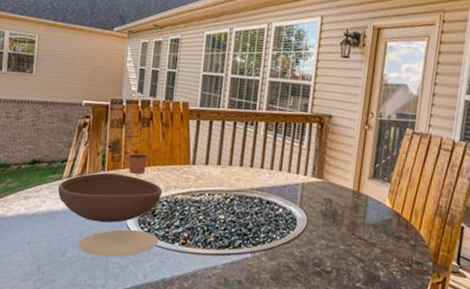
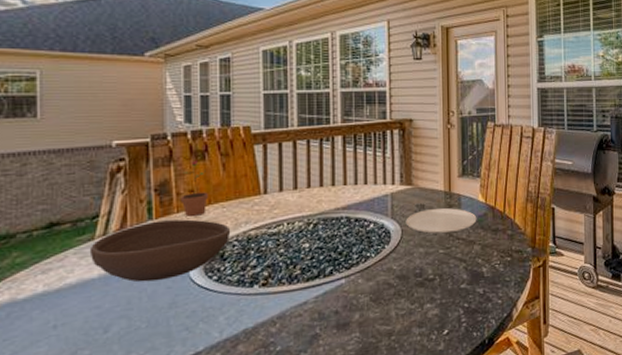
plate: present [78,229,159,257] -> none [127,280,234,323]
plate: none [312,204,382,232] -> present [405,207,477,234]

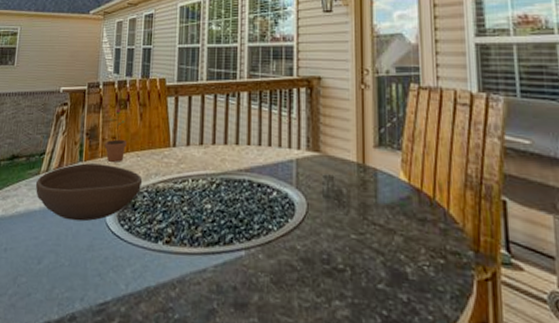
plate: present [405,207,477,234] -> none [312,182,398,216]

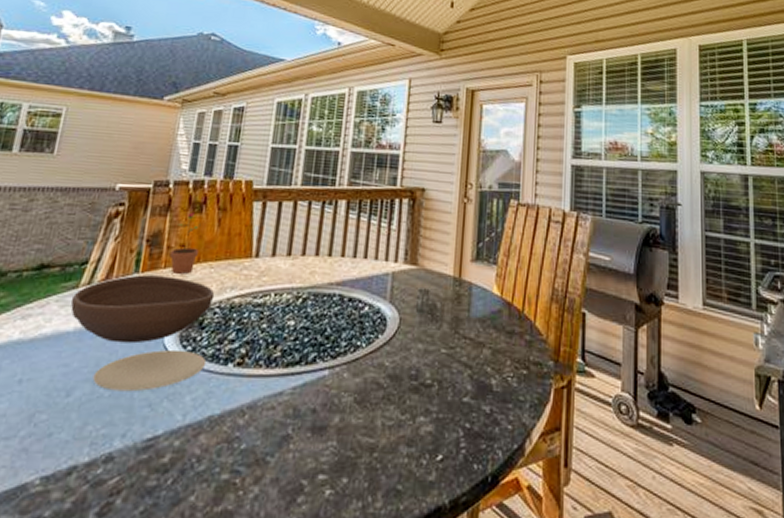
plate: none [56,227,141,263] -> present [92,349,207,392]

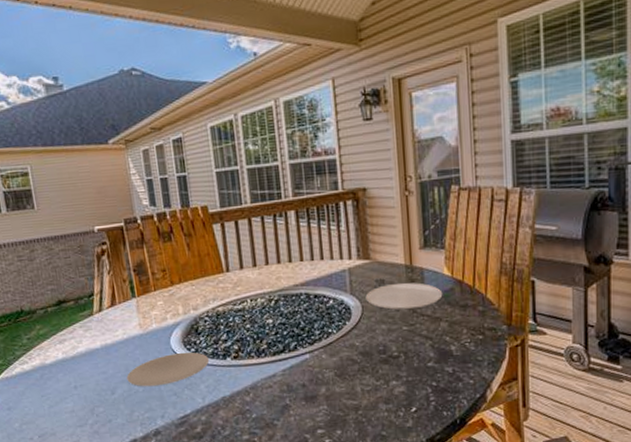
bowl: present [70,274,215,344] -> none [90,296,202,353]
potted flower: present [169,212,201,274] -> none [154,241,179,294]
plate: none [405,296,490,329] -> present [365,282,443,310]

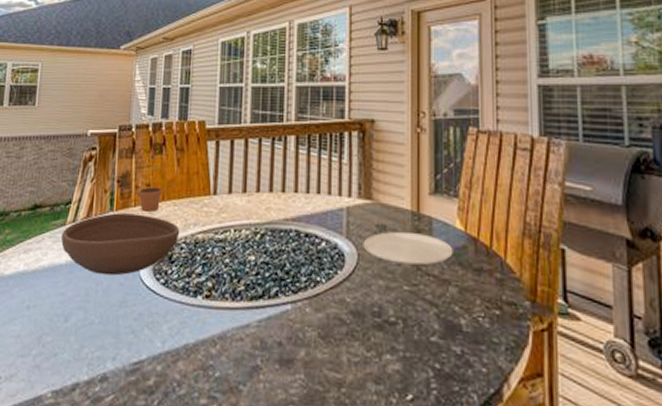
bowl: none [90,296,202,353] -> present [61,213,180,276]
plate: present [126,352,210,387] -> none [84,282,178,320]
potted flower: none [154,241,179,294] -> present [137,153,162,212]

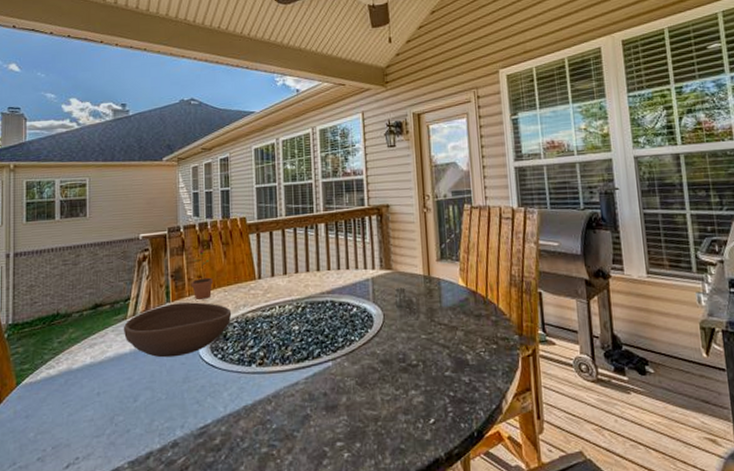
plate: present [363,231,454,266] -> none [387,292,459,319]

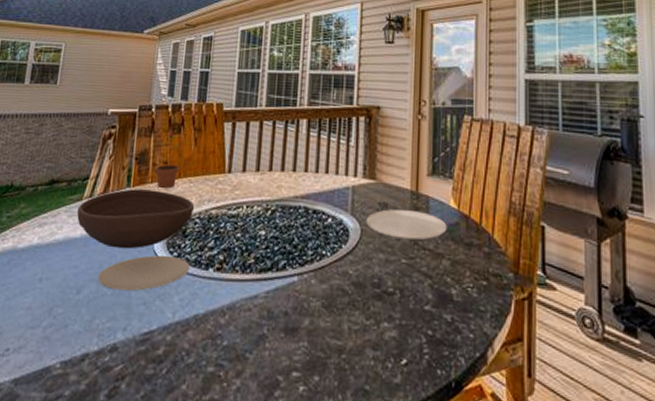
plate: none [151,358,235,395] -> present [97,255,191,292]
plate: none [387,292,459,319] -> present [366,209,447,241]

